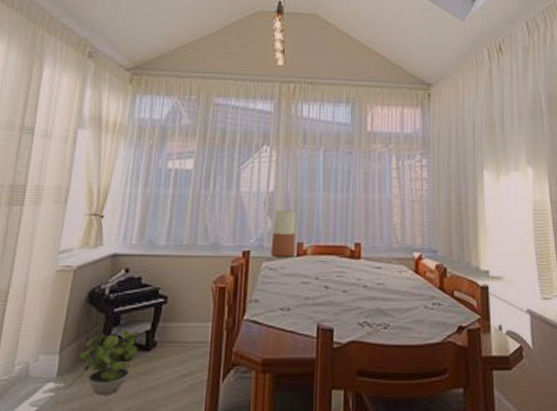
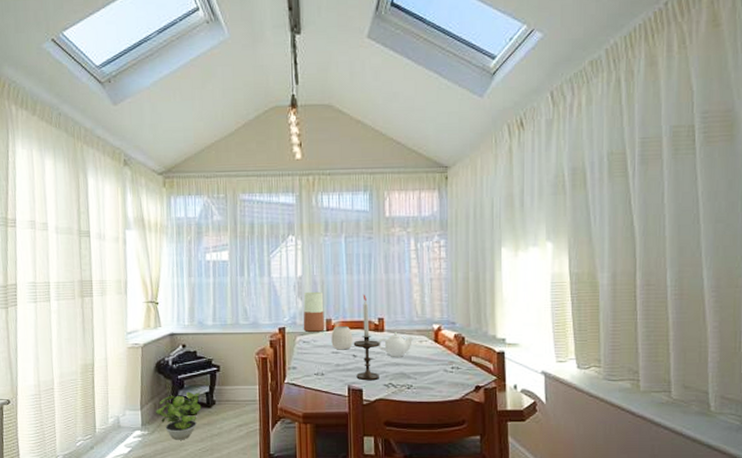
cup: none [301,251,326,280] -> present [331,326,353,350]
candlestick: none [326,215,356,318] -> present [353,294,380,381]
teapot: none [354,260,393,291] -> present [379,332,414,358]

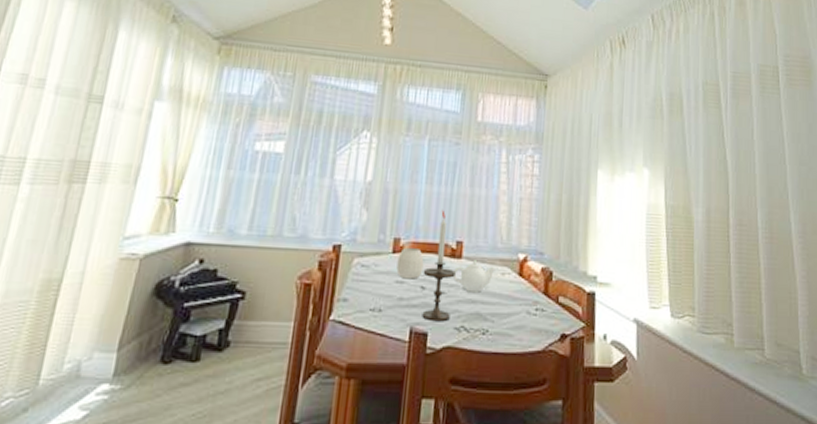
potted plant: present [155,391,202,440] -> none [138,326,212,400]
vase: present [303,291,325,332] -> none [364,201,395,254]

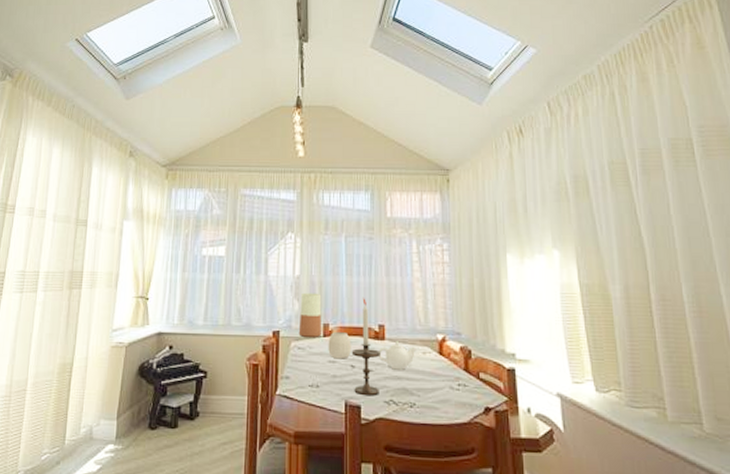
vase: none [364,201,395,254] -> present [298,292,322,337]

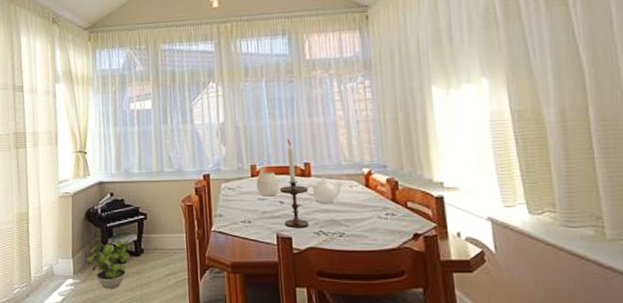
potted plant: none [132,400,184,458] -> present [86,240,130,289]
vase: present [298,292,322,337] -> none [226,137,249,178]

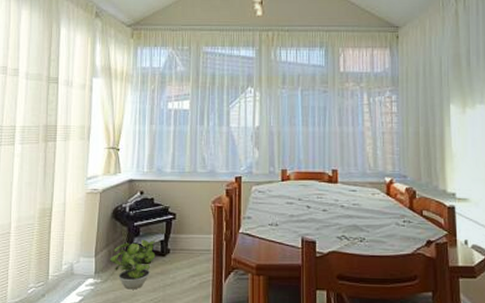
cup: present [256,172,279,197] -> none [286,177,307,201]
candlestick: present [279,139,309,229] -> none [307,146,334,233]
teapot: present [306,177,343,205] -> none [332,184,366,211]

